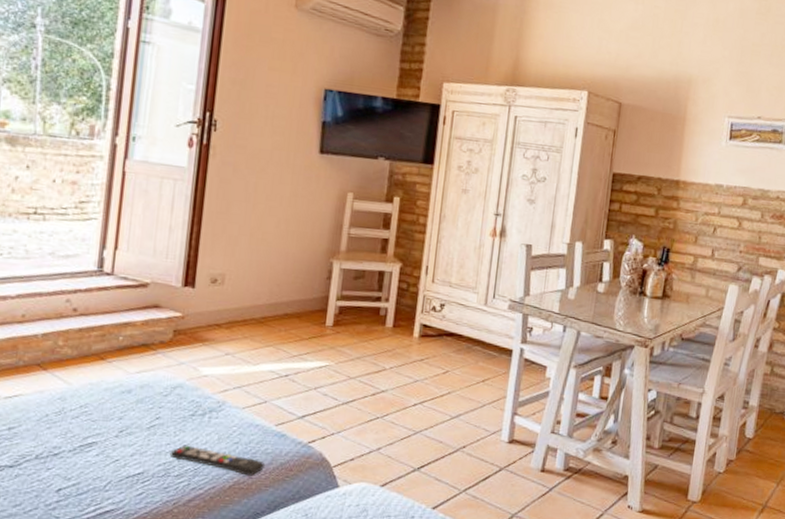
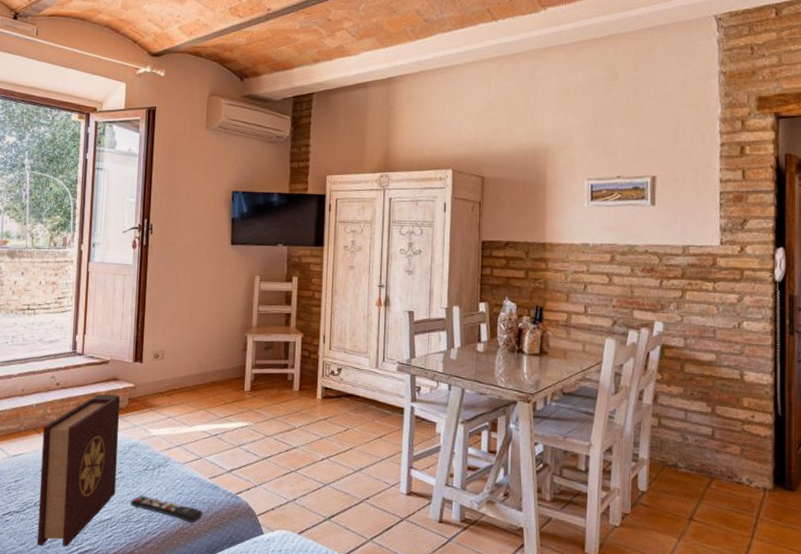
book: none [37,324,162,507] -> present [37,394,120,546]

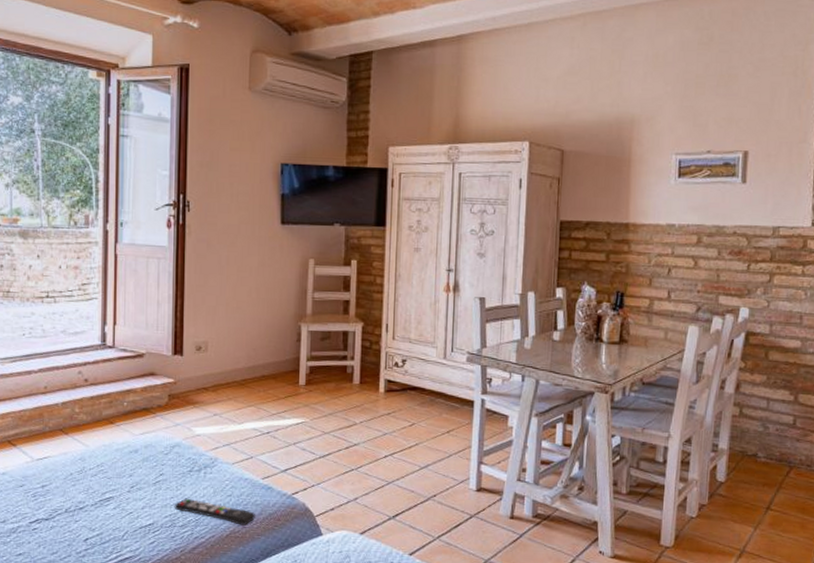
book: present [37,394,120,546] -> none [70,390,159,555]

